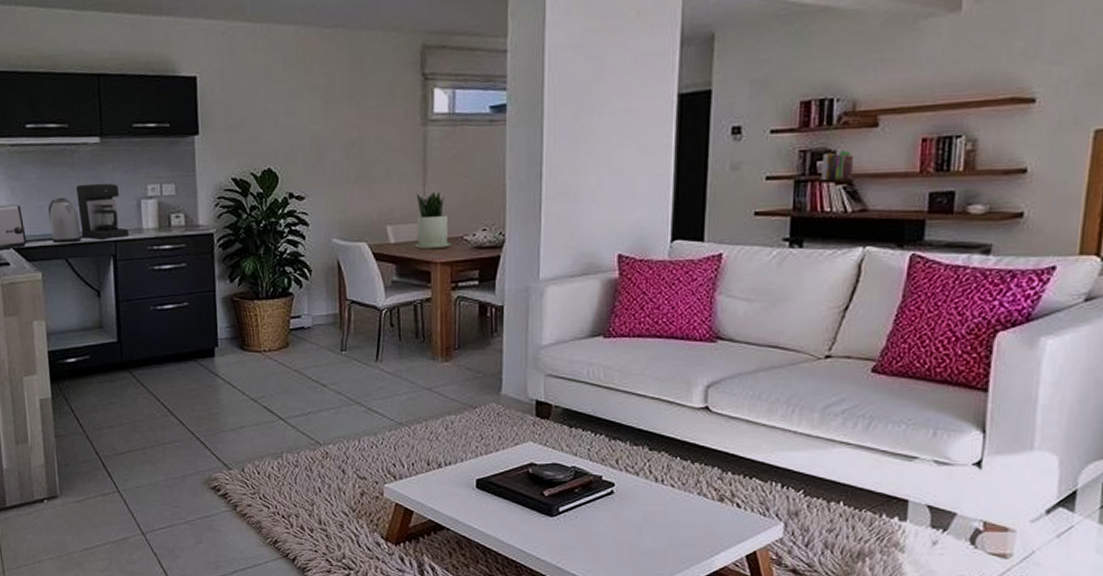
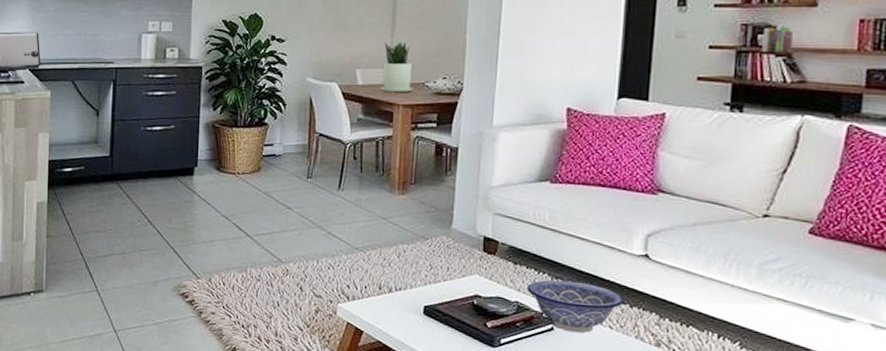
kettle: present [48,198,82,244] -> none [61,29,88,68]
coffee maker: present [76,183,130,240] -> none [87,18,129,66]
decorative bowl: none [584,440,685,495] -> present [527,279,624,333]

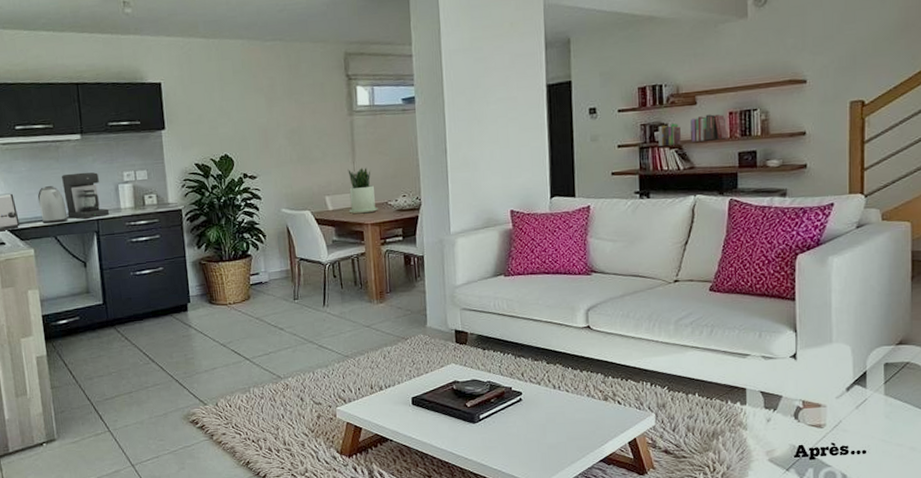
kettle: none [61,29,88,68] -> present [37,186,68,225]
coffee maker: none [87,18,129,66] -> present [62,172,110,219]
decorative bowl: present [527,279,624,333] -> none [495,357,575,400]
books: none [803,20,856,53] -> present [690,114,728,143]

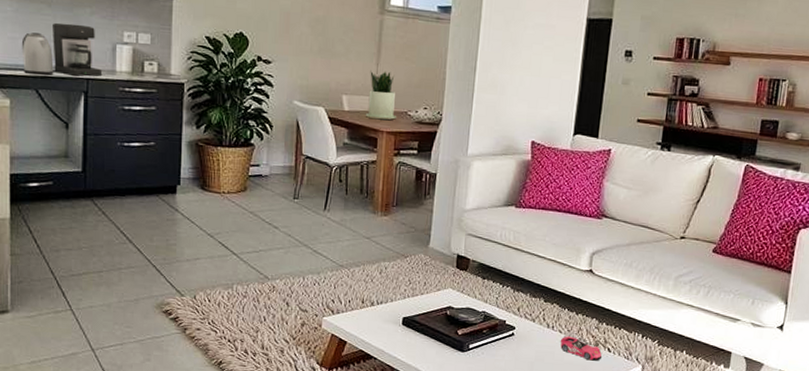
toy car: none [568,394,612,416] -> present [560,336,602,361]
books: present [658,123,681,147] -> none [687,79,711,104]
books: present [690,114,728,143] -> none [718,77,755,105]

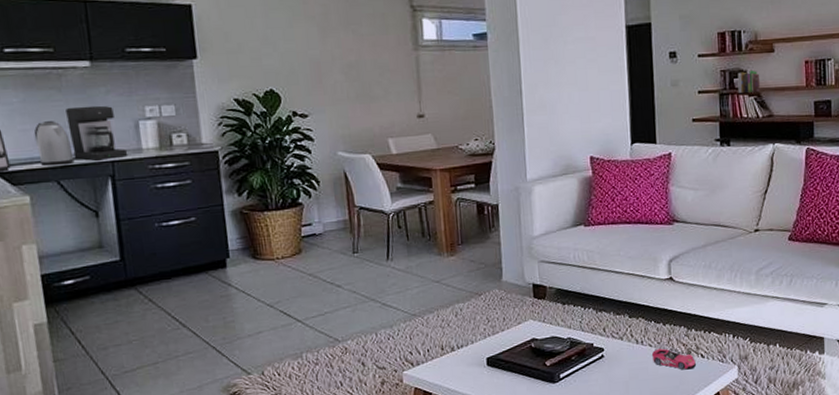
planter: present [365,71,396,121] -> none [413,107,448,159]
books: none [687,79,711,104] -> present [737,70,760,94]

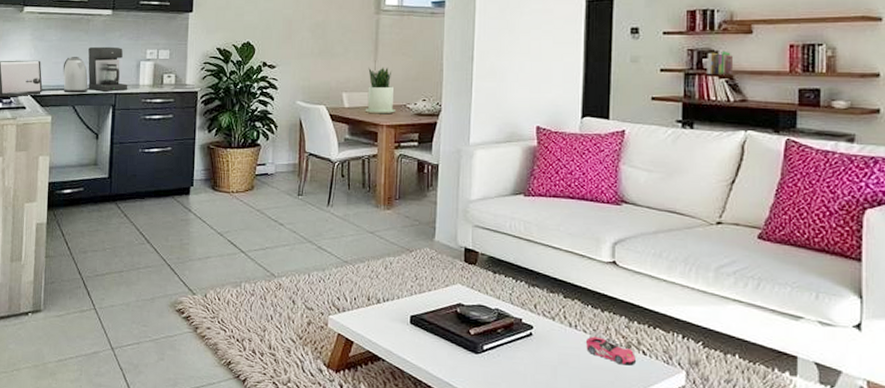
planter: none [413,107,448,159] -> present [365,67,395,114]

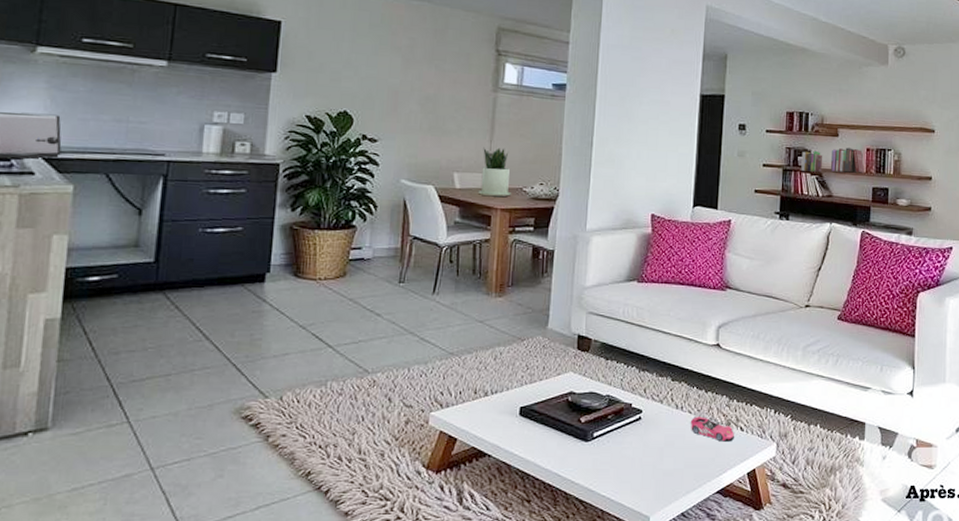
kettle: present [62,57,88,94] -> none [92,113,130,159]
coffee maker: present [88,46,128,92] -> none [129,103,187,159]
books: none [743,45,788,75] -> present [830,147,865,174]

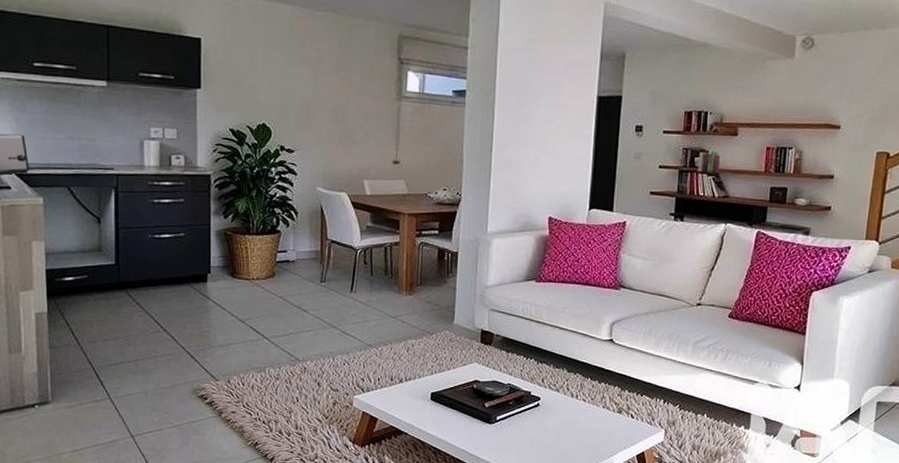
planter: present [478,147,511,198] -> none [386,155,417,203]
toy car: present [690,416,734,442] -> none [584,404,625,427]
books: present [830,147,865,174] -> none [727,147,763,174]

